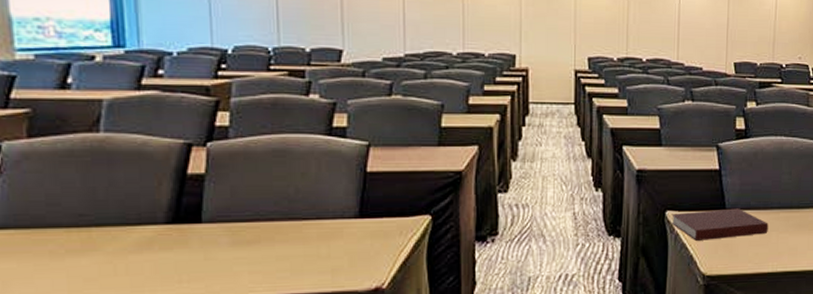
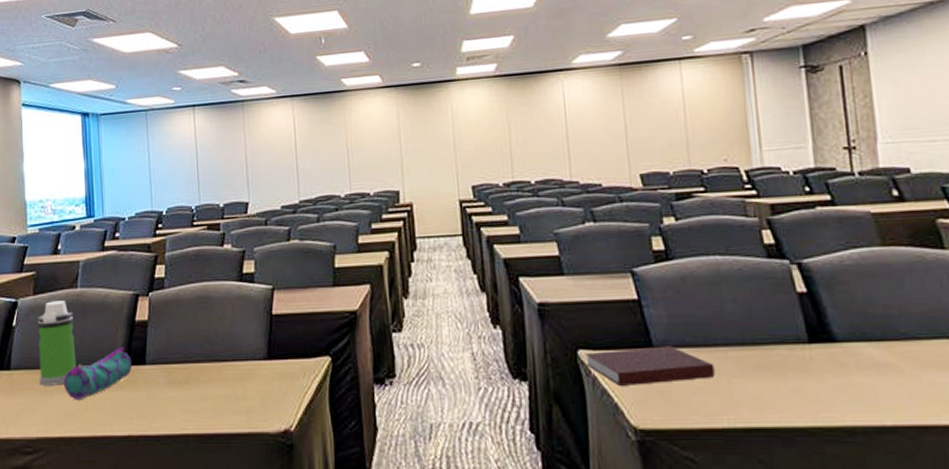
water bottle: none [34,147,99,248] -> present [37,301,76,386]
pencil case: none [78,203,182,264] -> present [63,347,132,401]

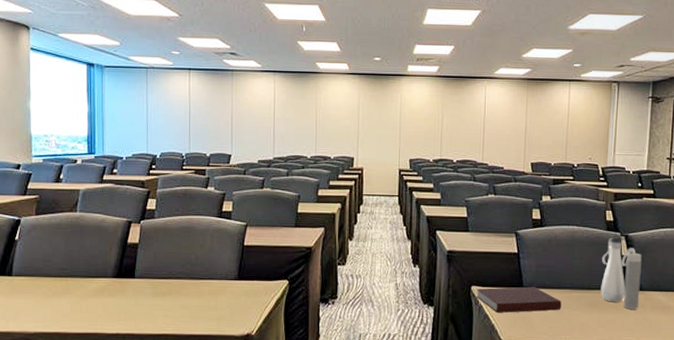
water bottle: present [37,301,76,386] -> none [38,221,73,291]
pencil case: present [63,347,132,401] -> none [60,263,122,304]
water bottle: none [766,266,838,372] -> present [600,237,642,310]

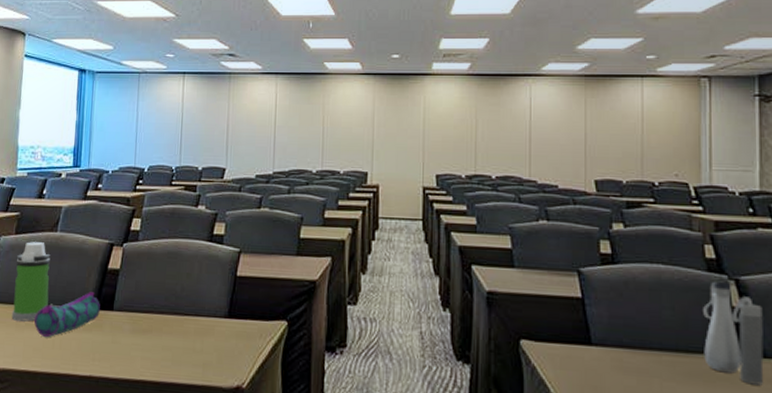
water bottle: none [38,221,73,291] -> present [11,242,51,322]
pencil case: none [60,263,122,304] -> present [34,292,100,338]
notebook: present [476,286,562,313] -> none [527,343,648,380]

